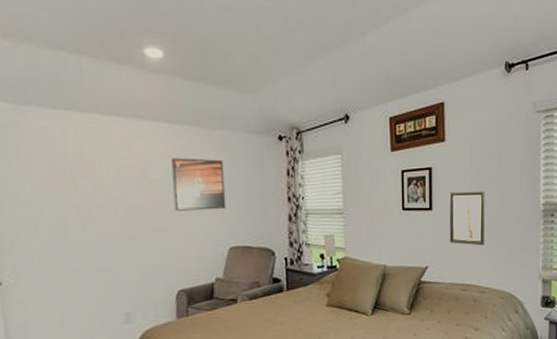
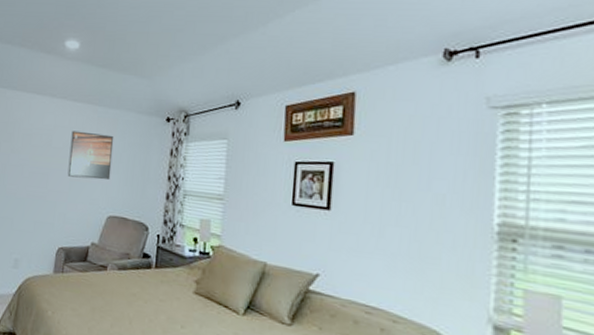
wall art: present [449,191,485,246] -> none [350,193,406,263]

